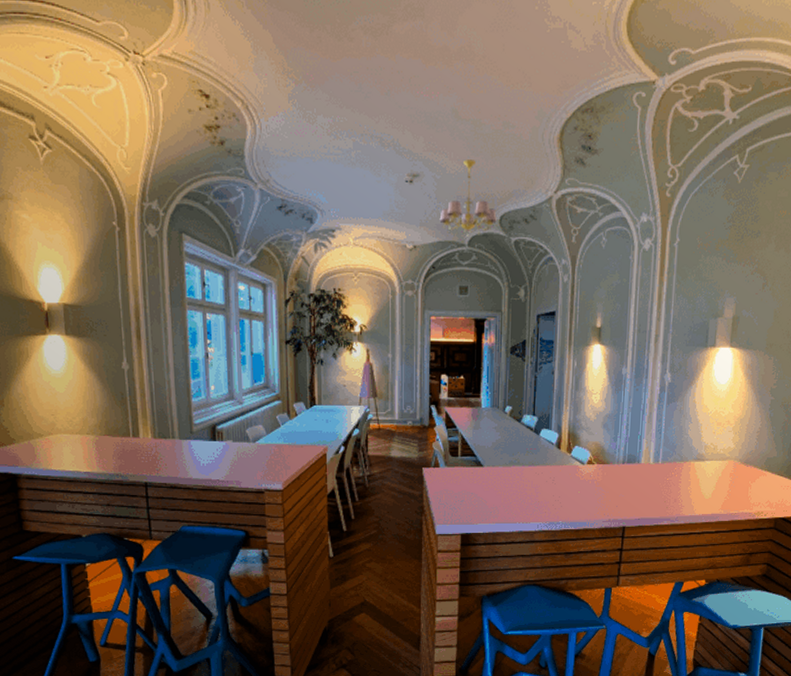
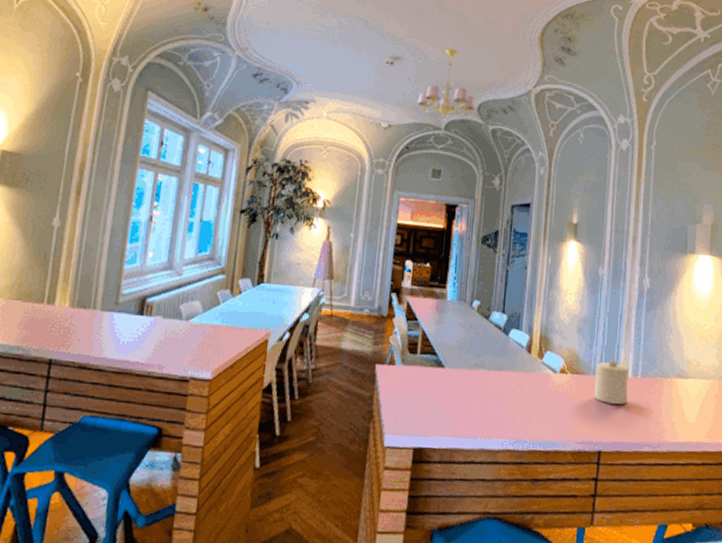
candle: none [619,449,650,487] -> present [594,359,629,405]

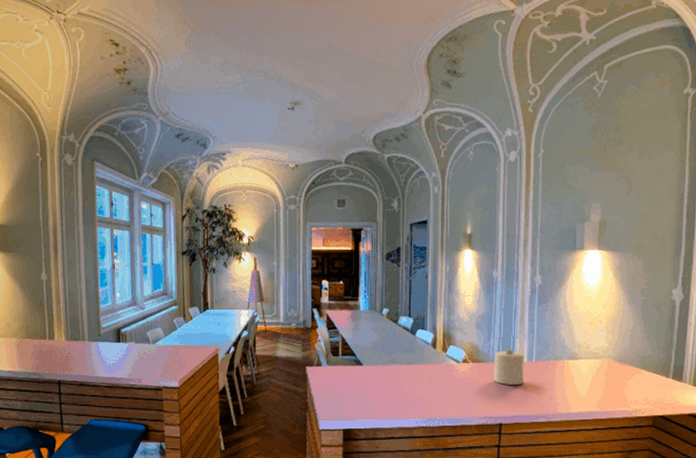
chandelier: present [417,48,475,122] -> none [318,87,371,156]

